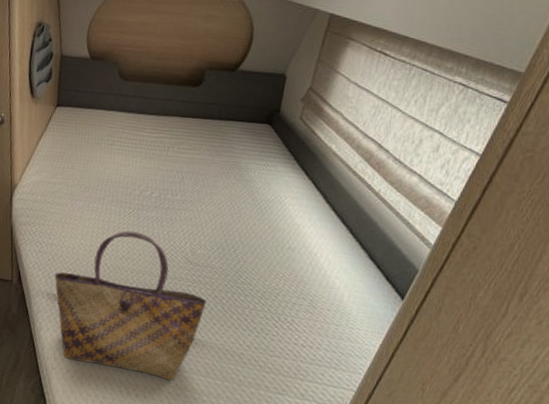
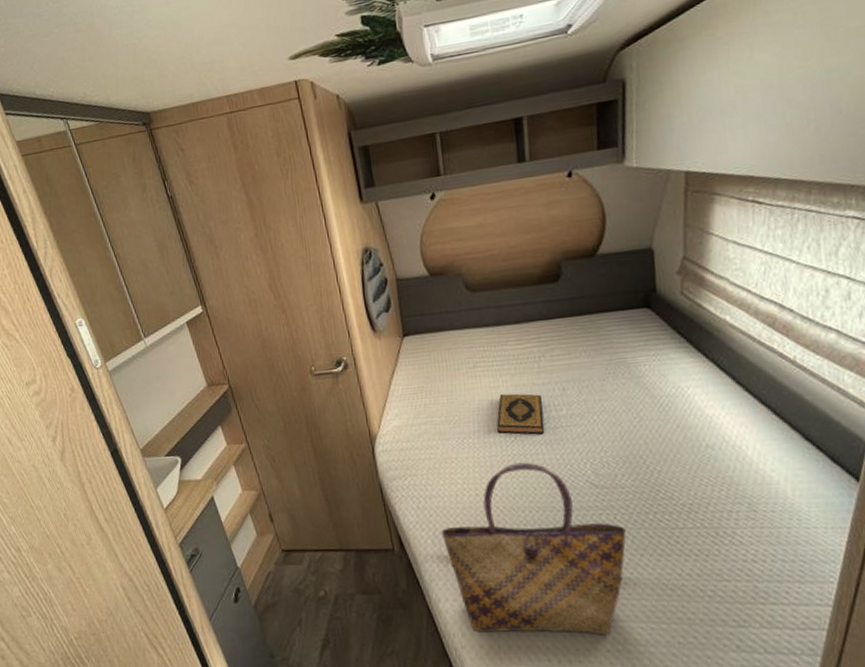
hardback book: none [119,172,162,212] -> present [497,394,545,435]

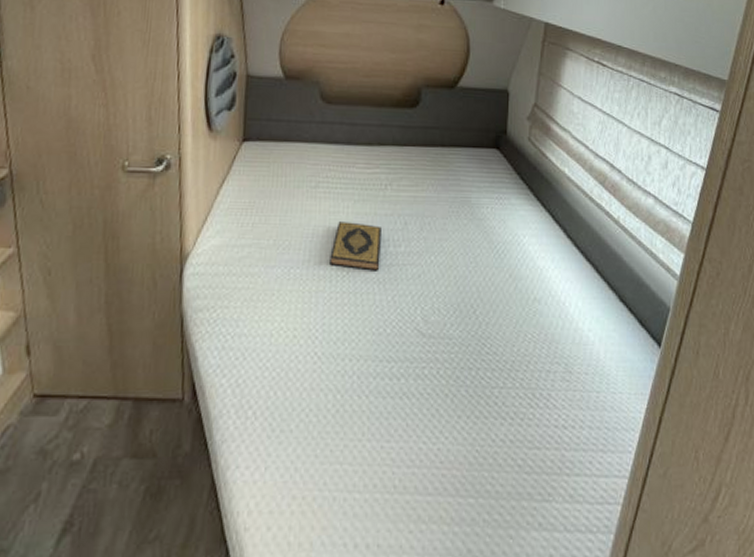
tote bag: present [441,462,626,636] -> none [245,301,447,513]

